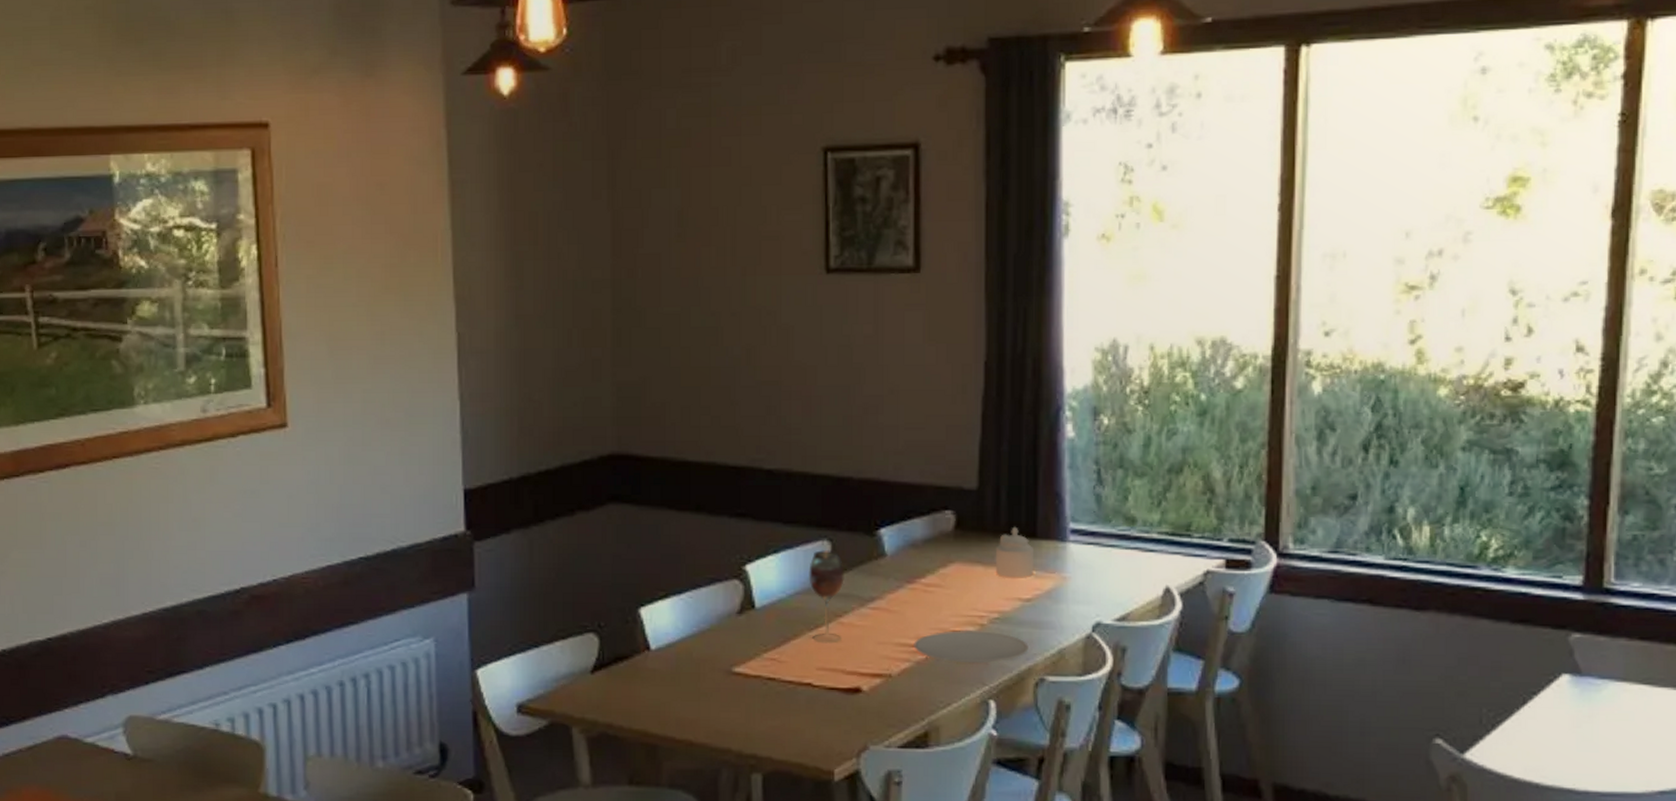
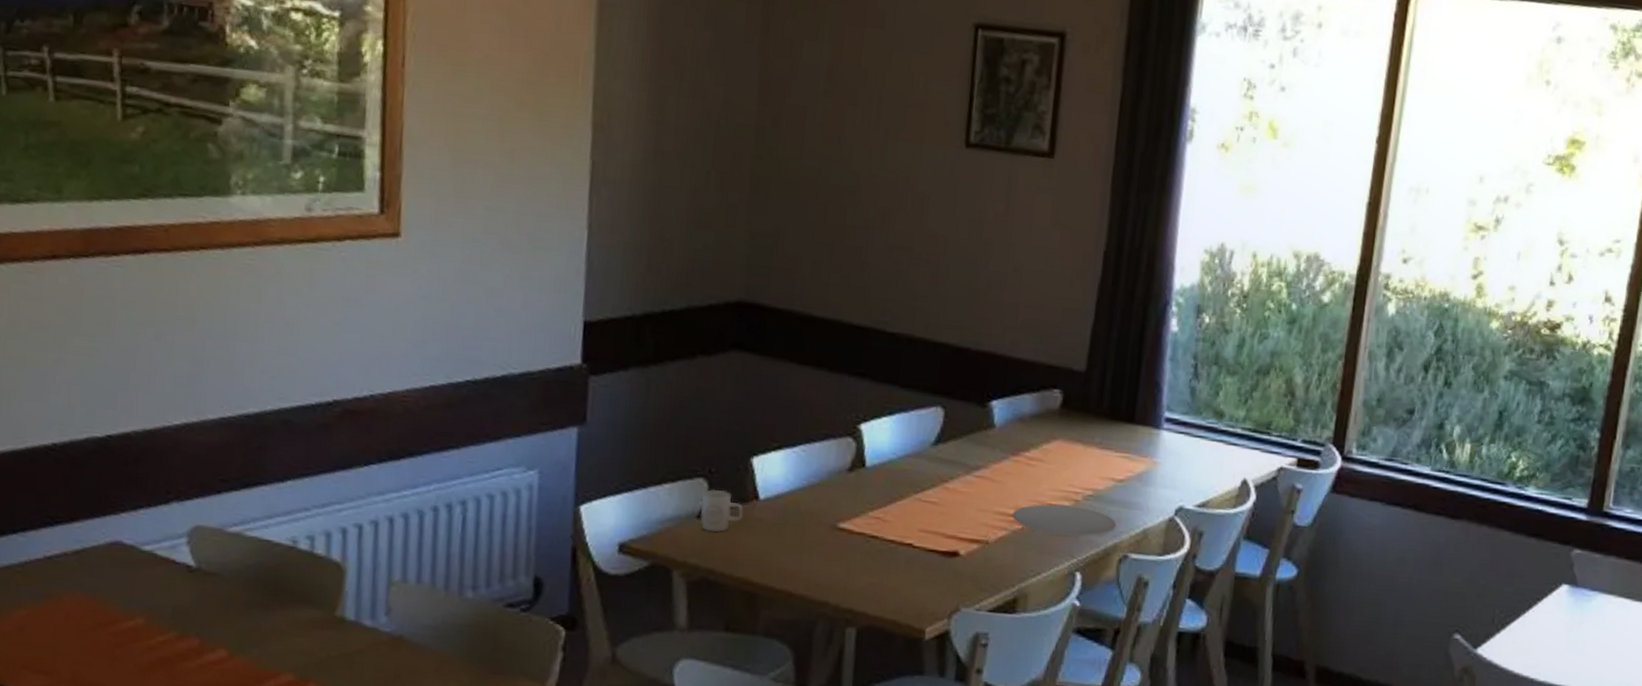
mug: none [593,643,637,686] -> present [700,489,744,532]
wineglass: present [809,550,844,644] -> none [917,416,954,508]
sugar bowl: present [995,526,1035,579] -> none [1094,410,1131,461]

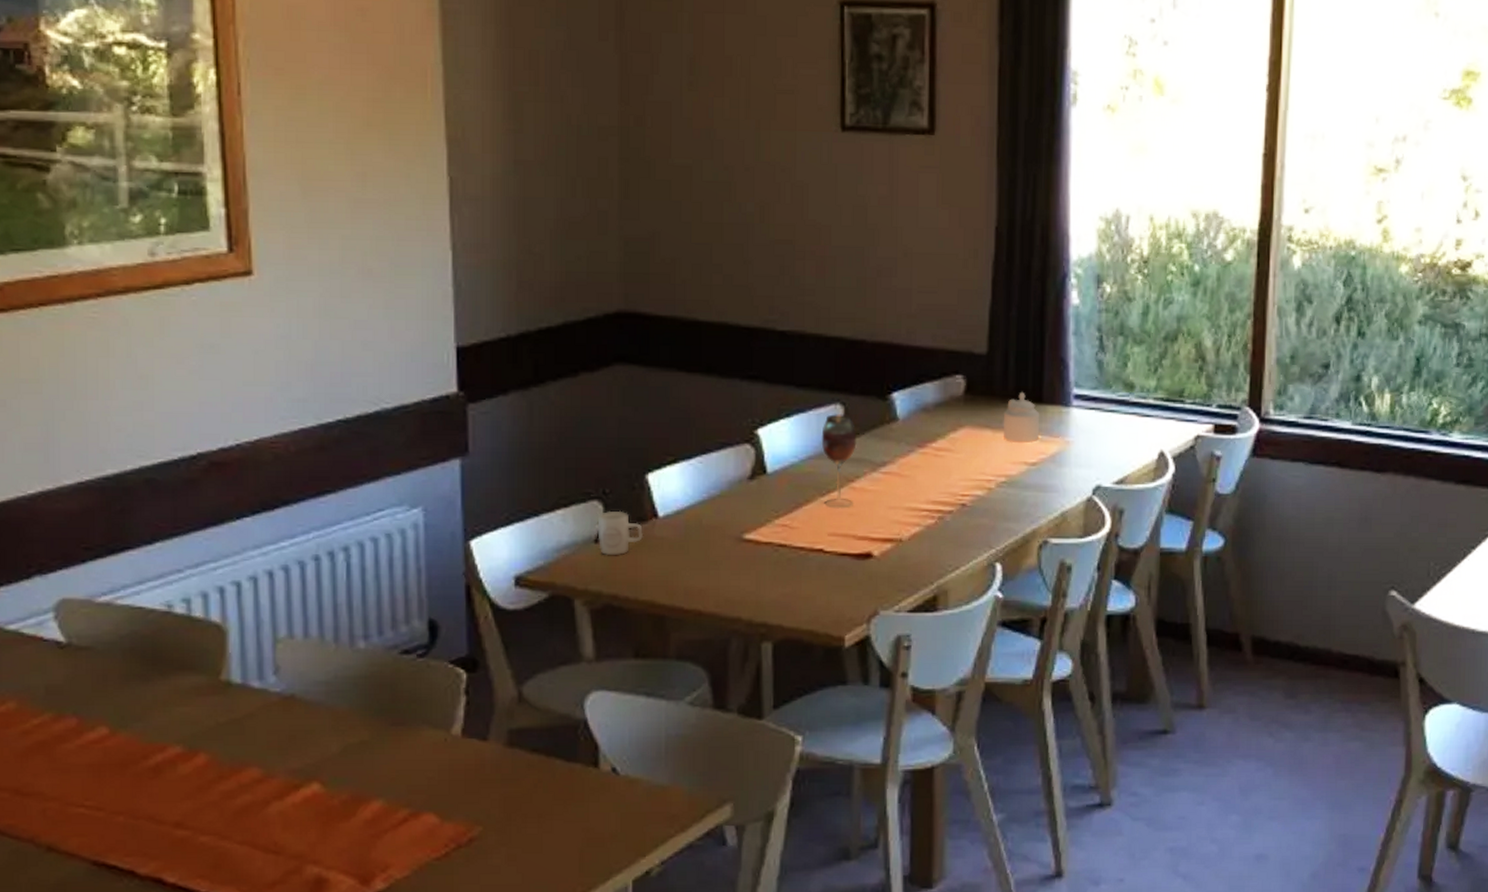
wineglass: none [917,416,954,508] -> present [821,414,857,509]
plate: present [1012,504,1117,537] -> none [924,495,1033,527]
sugar bowl: none [1094,410,1131,461] -> present [1003,391,1040,444]

